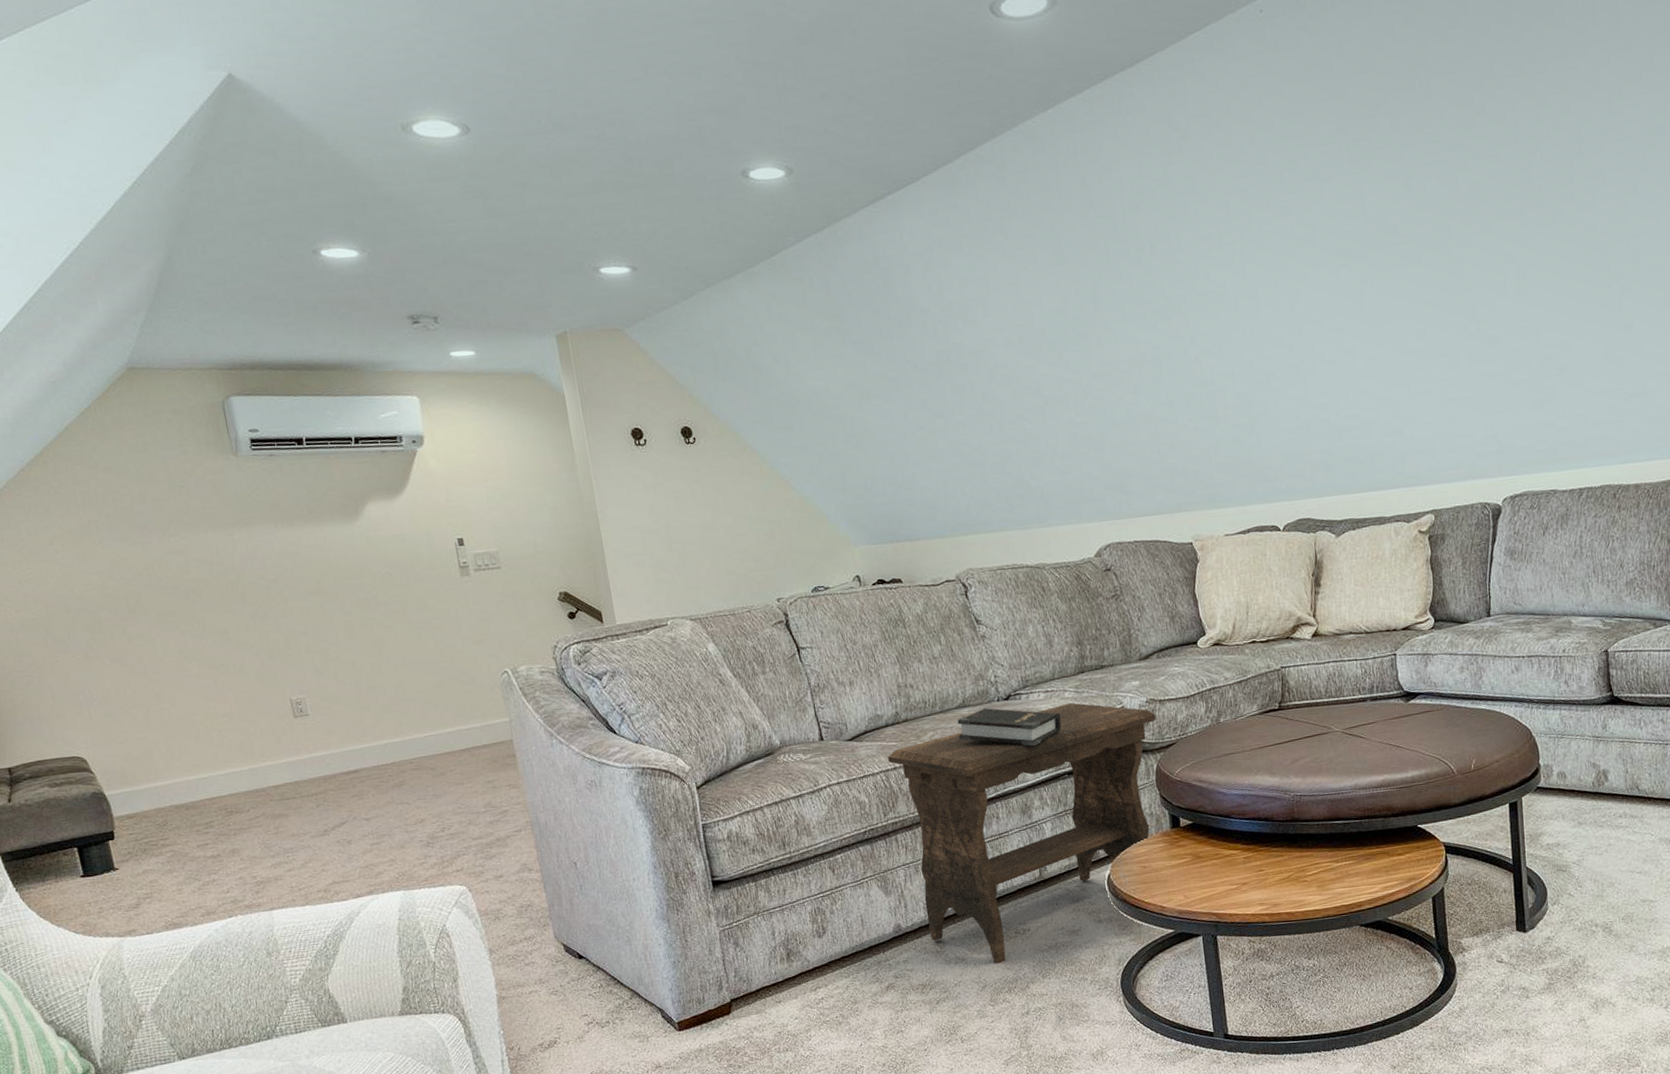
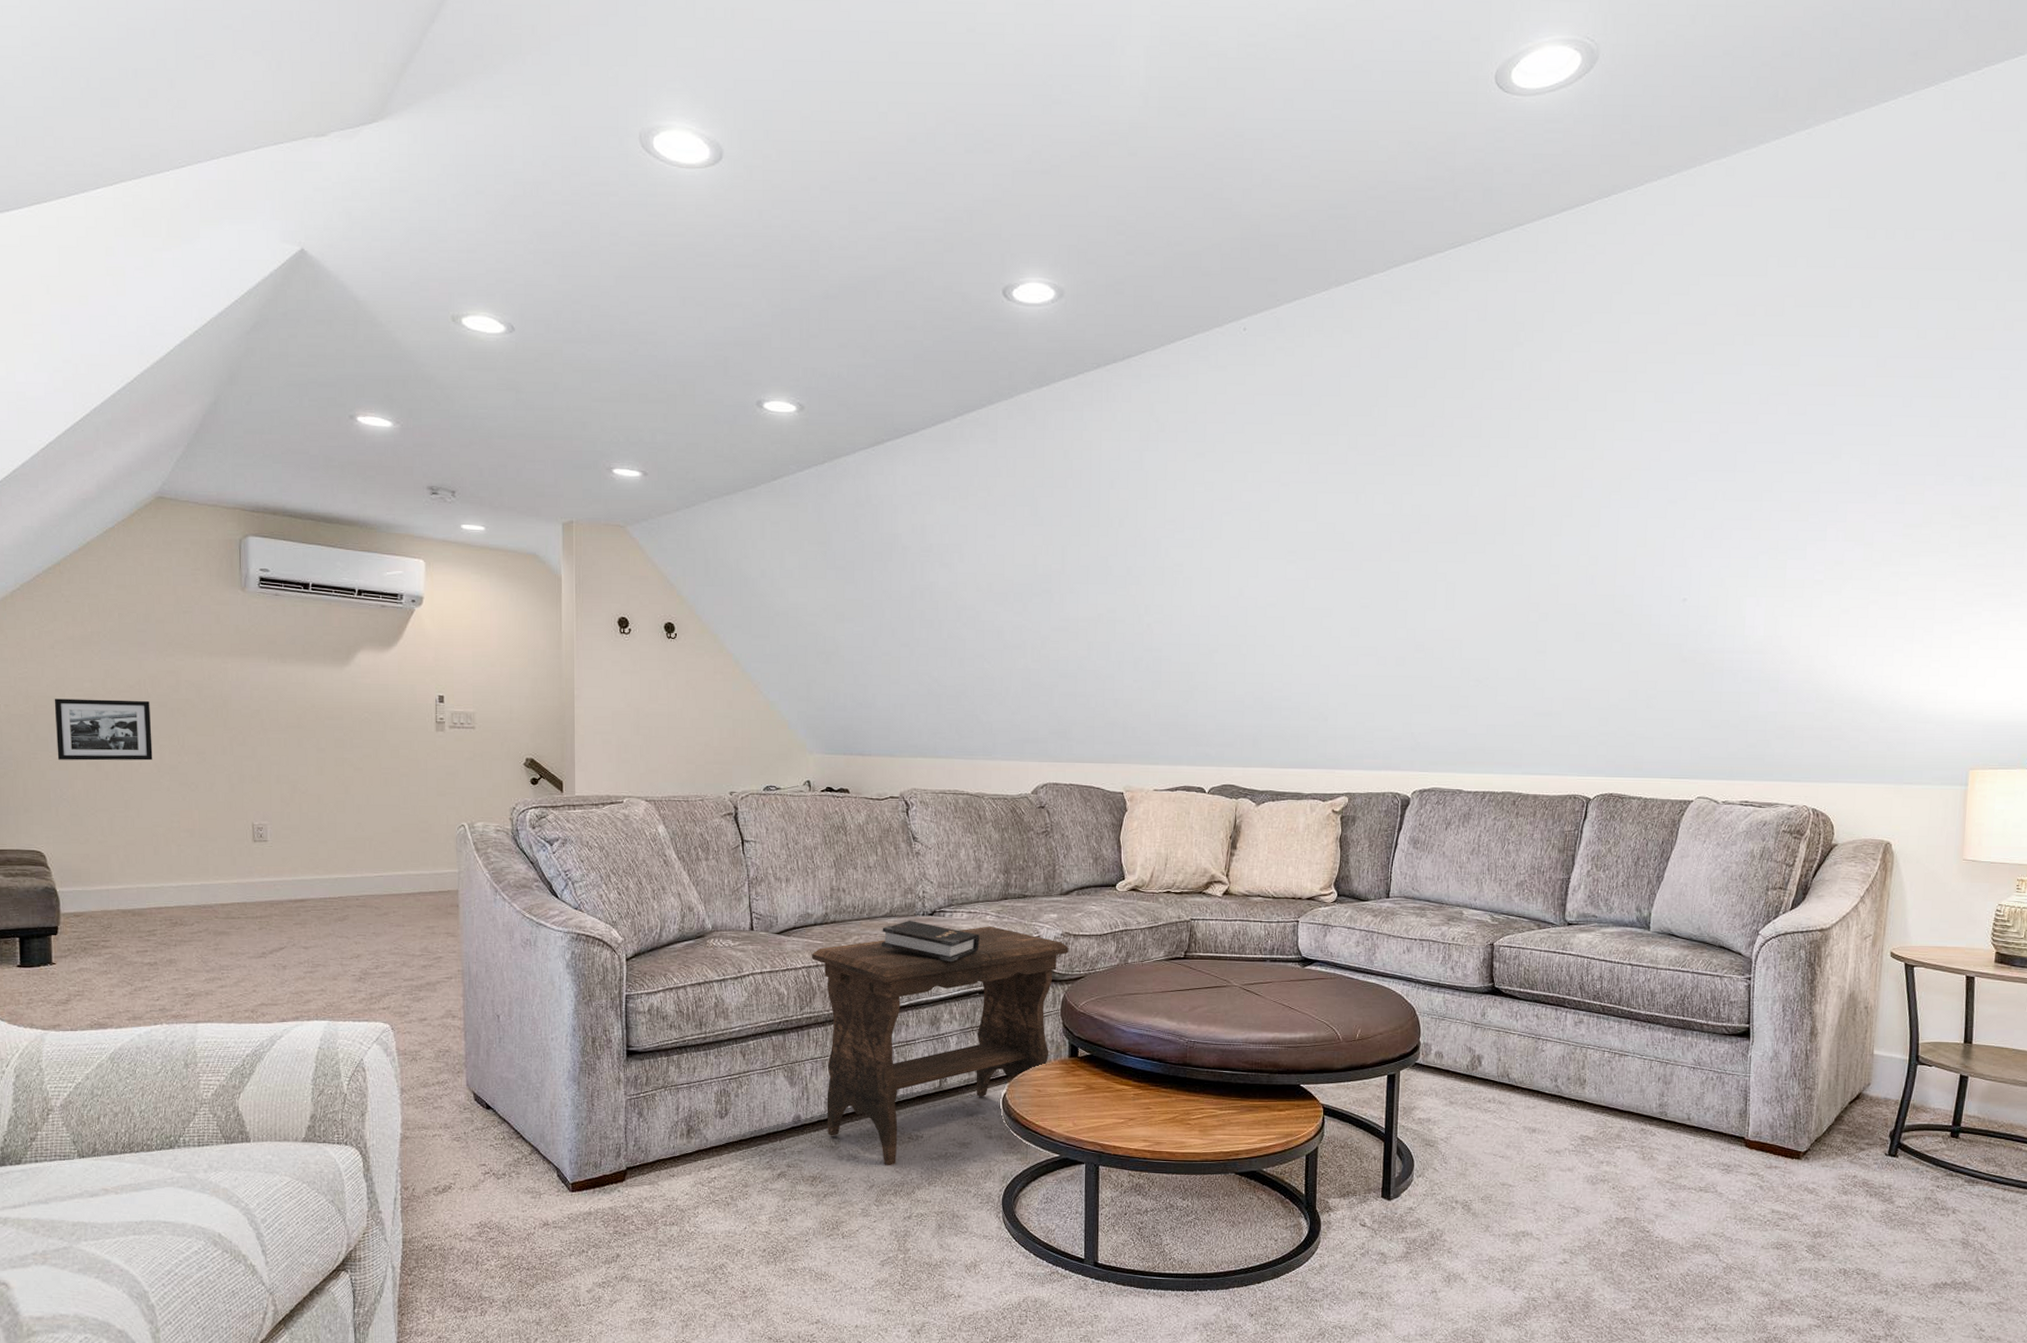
picture frame: none [63,586,177,660] -> present [54,698,153,761]

